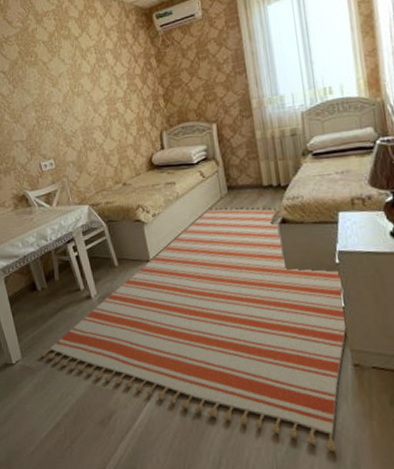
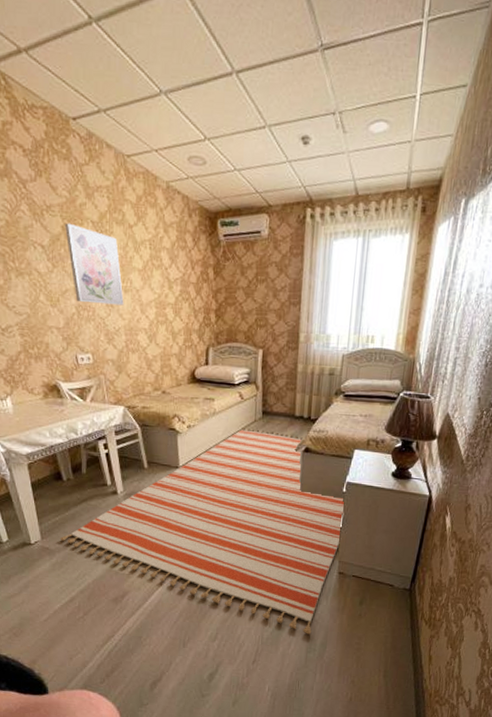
wall art: none [21,47,78,114] -> present [65,223,124,306]

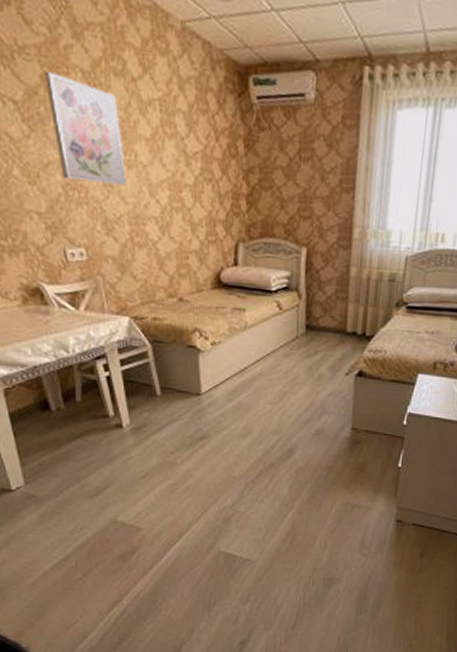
rug: present [59,427,344,635] -> none [48,345,404,593]

